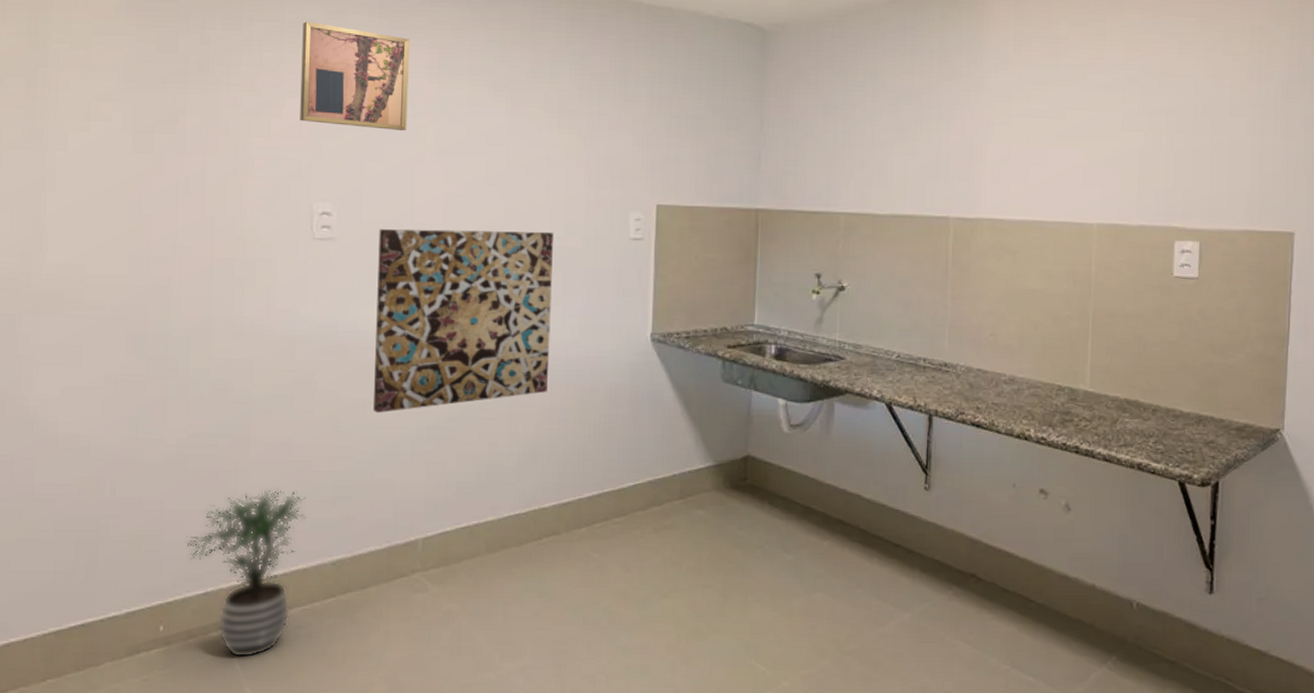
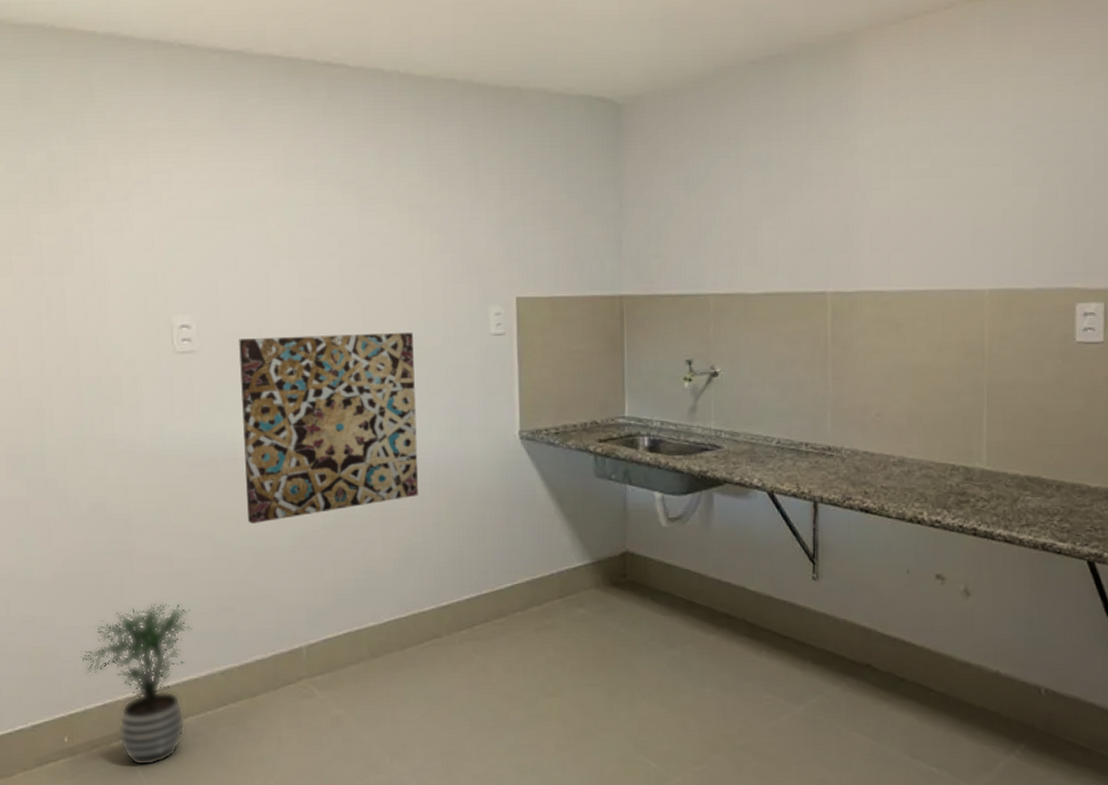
wall art: present [300,21,410,131] -> none [145,130,258,238]

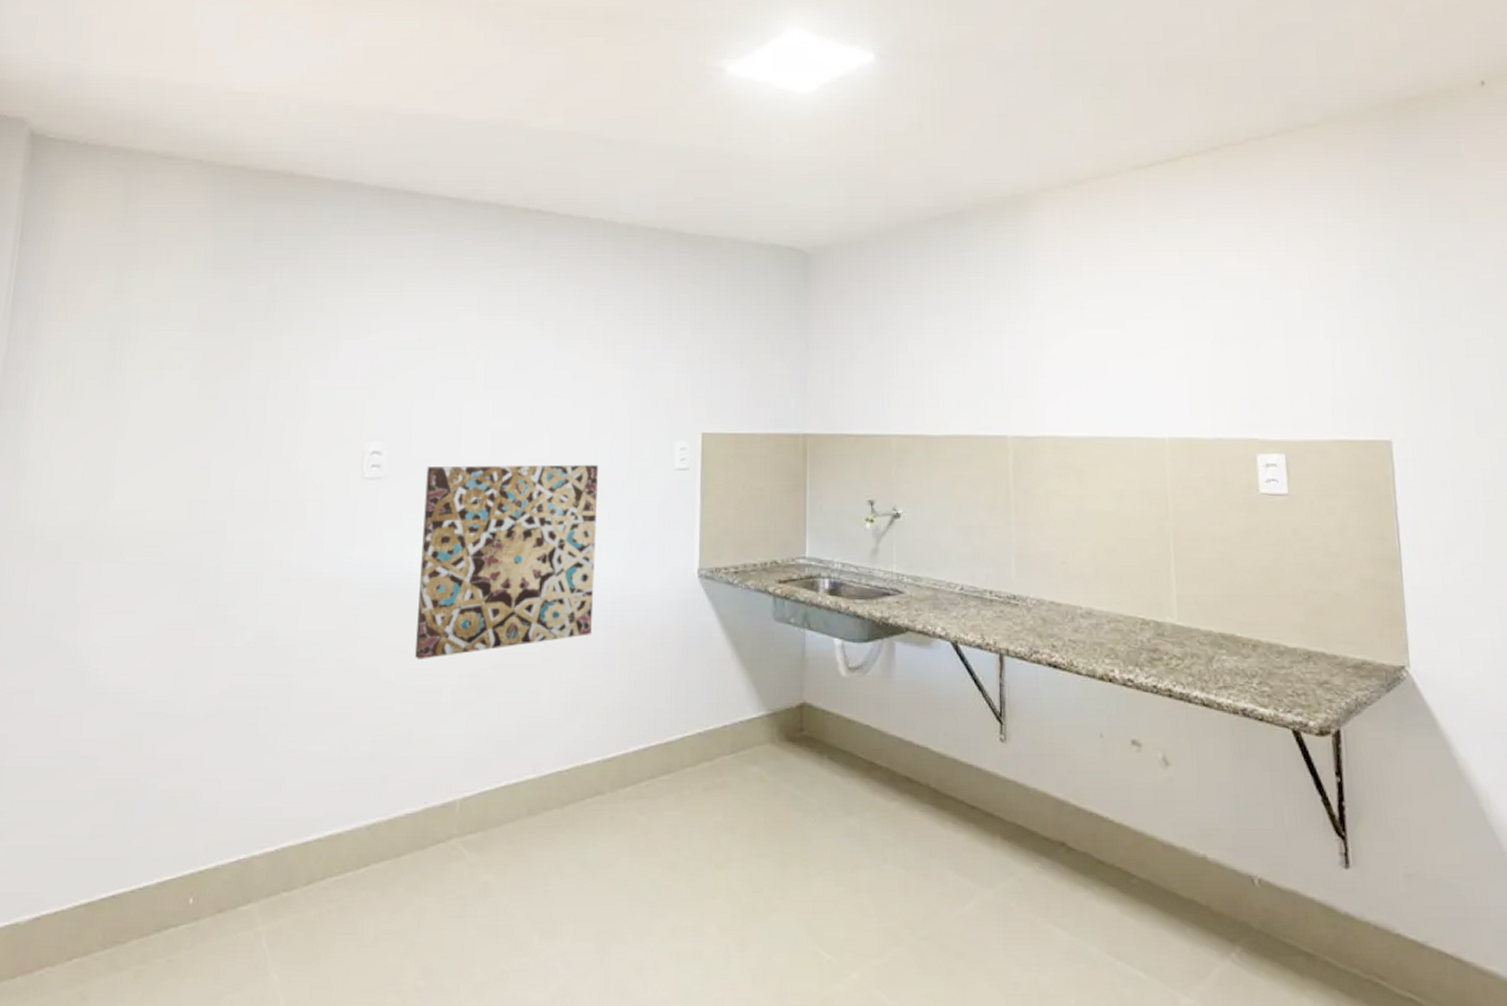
potted plant: present [80,604,193,766] -> none [221,745,344,936]

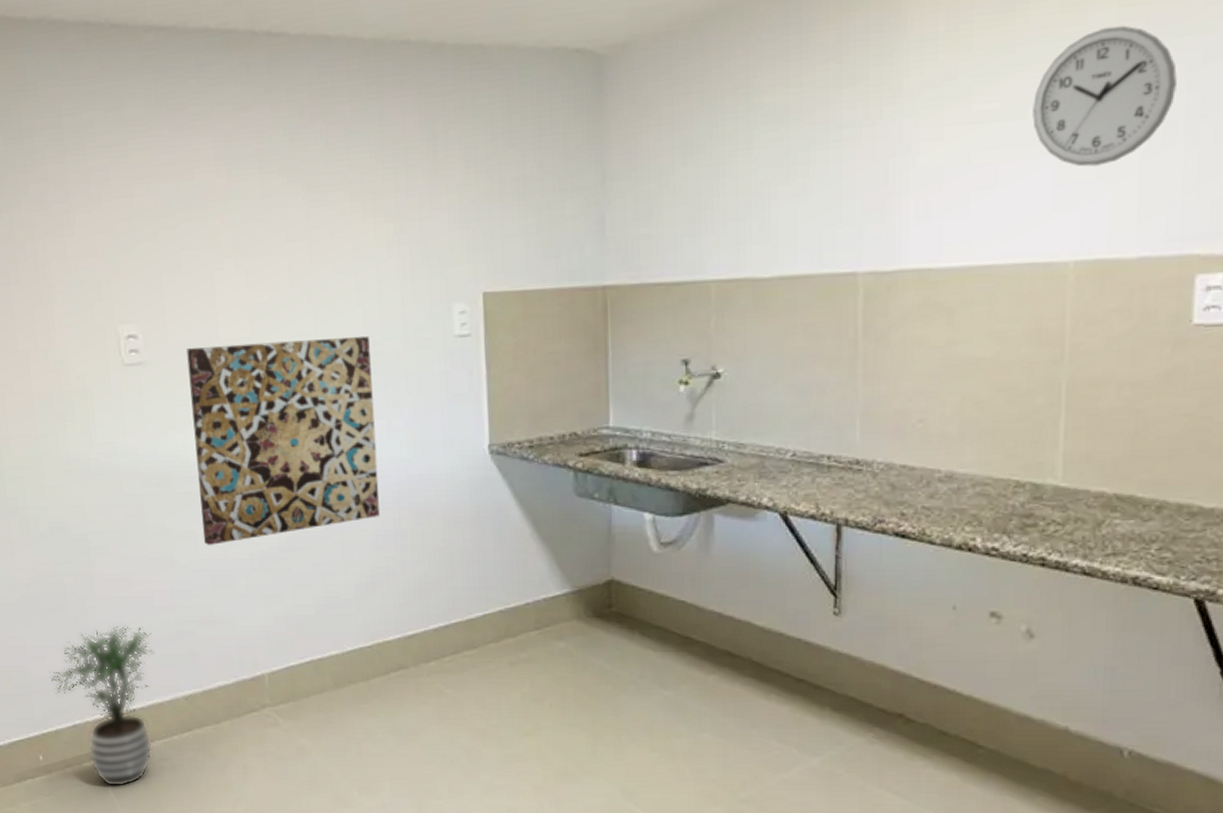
potted plant: none [221,745,344,936] -> present [49,626,155,787]
wall clock: none [1128,268,1226,367] -> present [1032,25,1177,167]

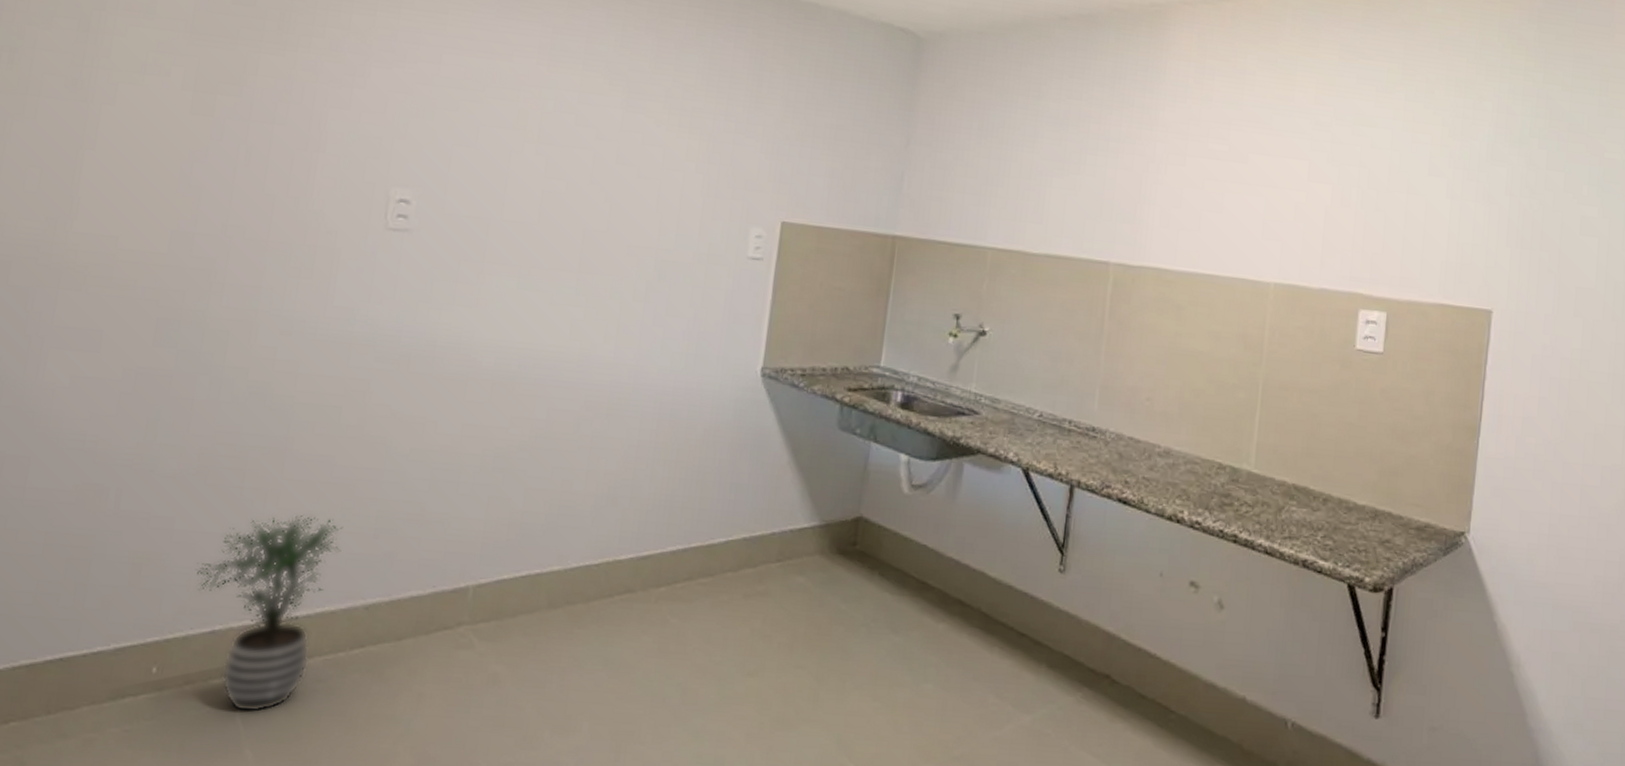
wall art: present [186,335,380,546] -> none [432,224,661,436]
wall clock: present [1032,25,1177,167] -> none [1251,106,1353,211]

